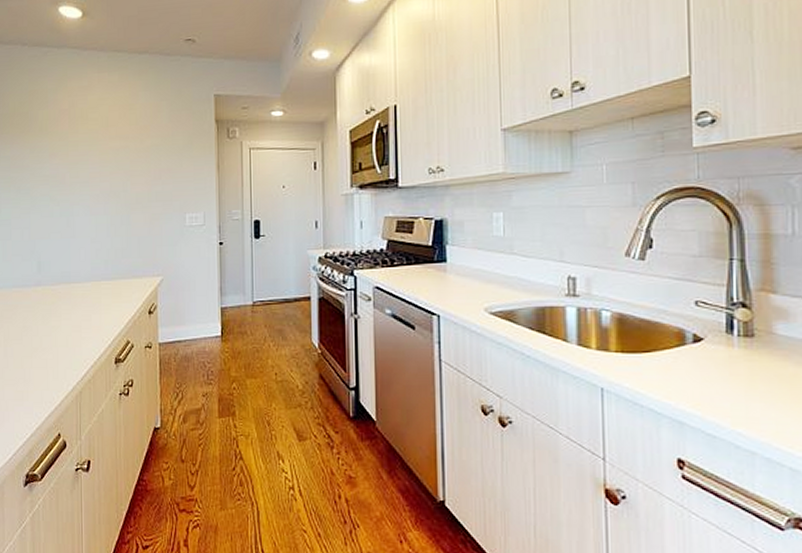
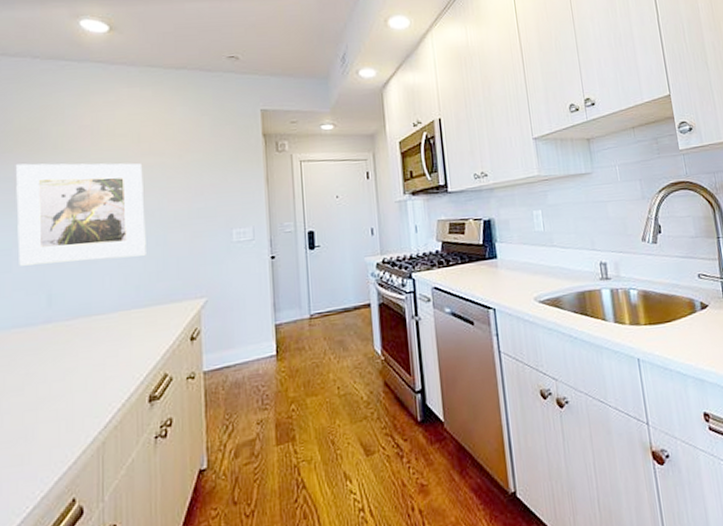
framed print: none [11,144,113,235] -> present [15,163,146,266]

